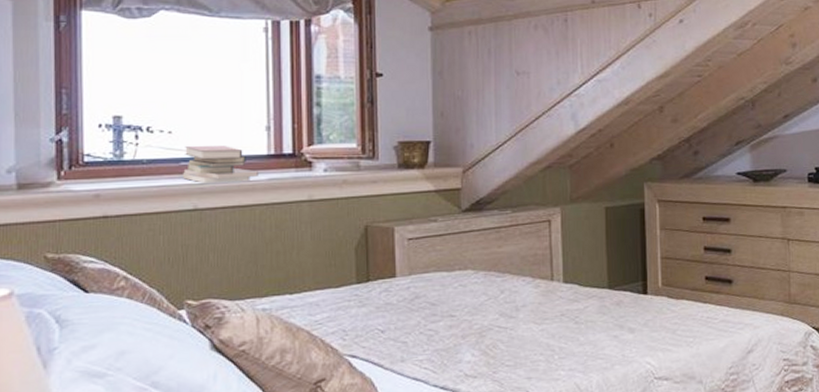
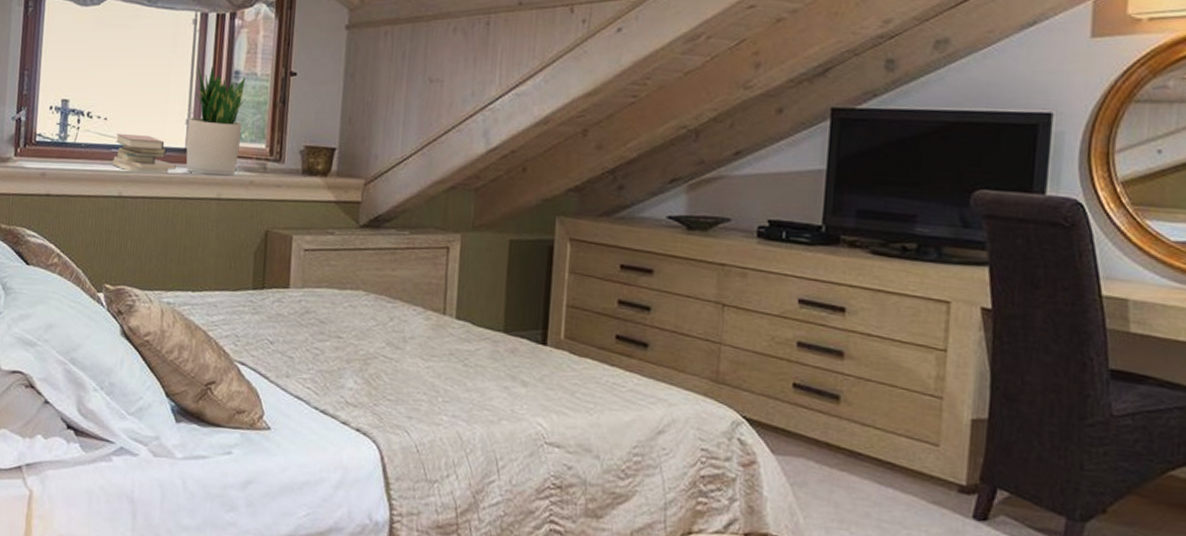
planter: none [269,72,332,179] -> present [186,66,248,177]

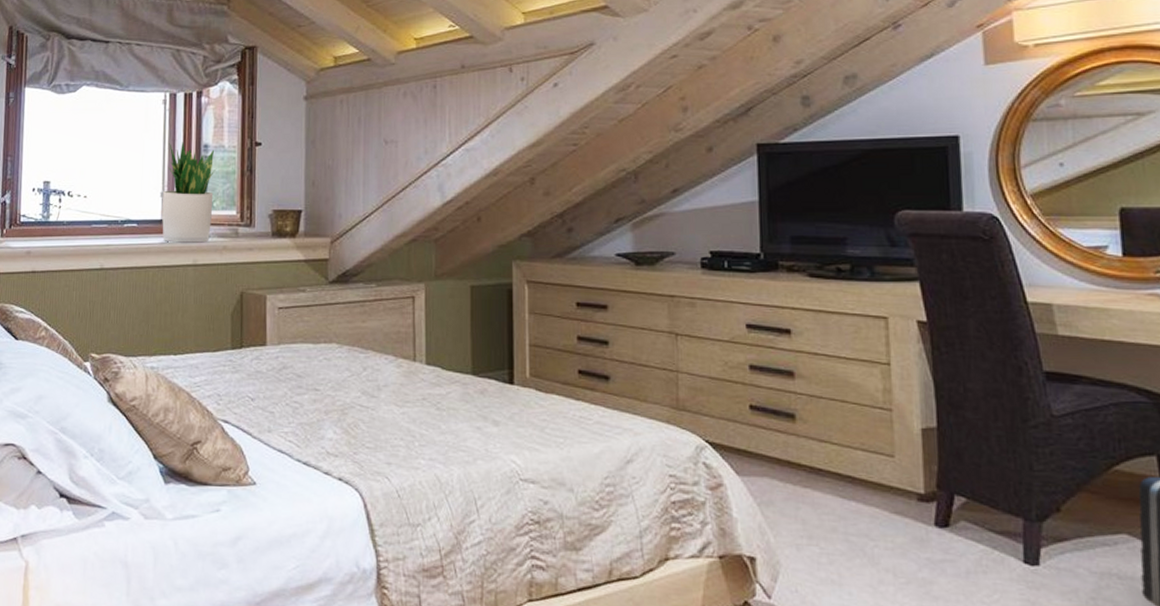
books: present [113,133,176,174] -> none [94,209,153,246]

